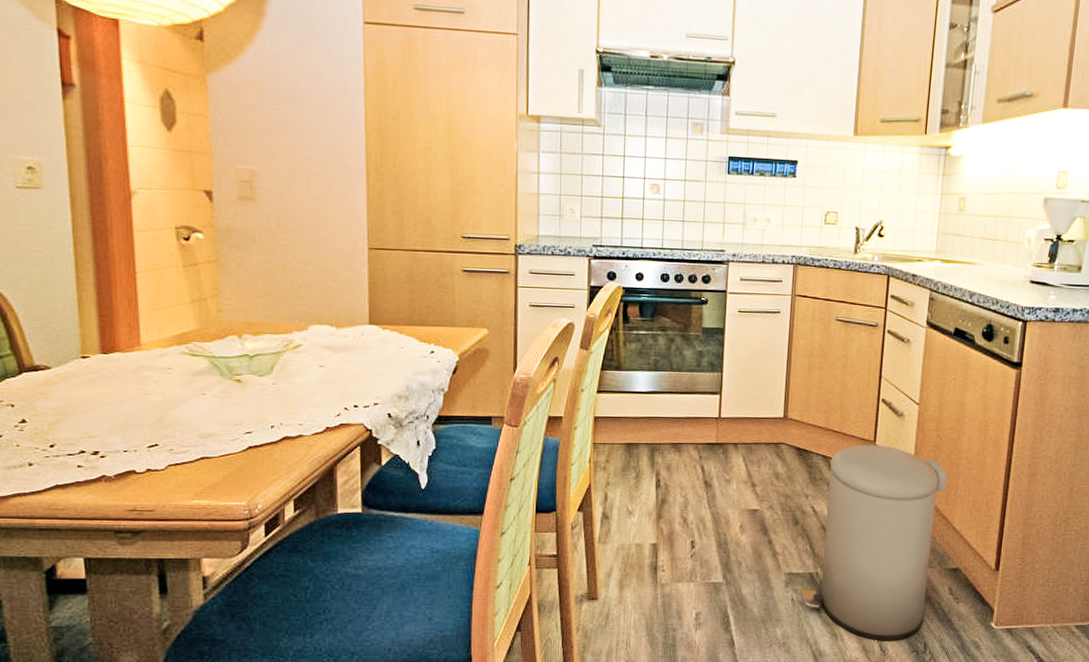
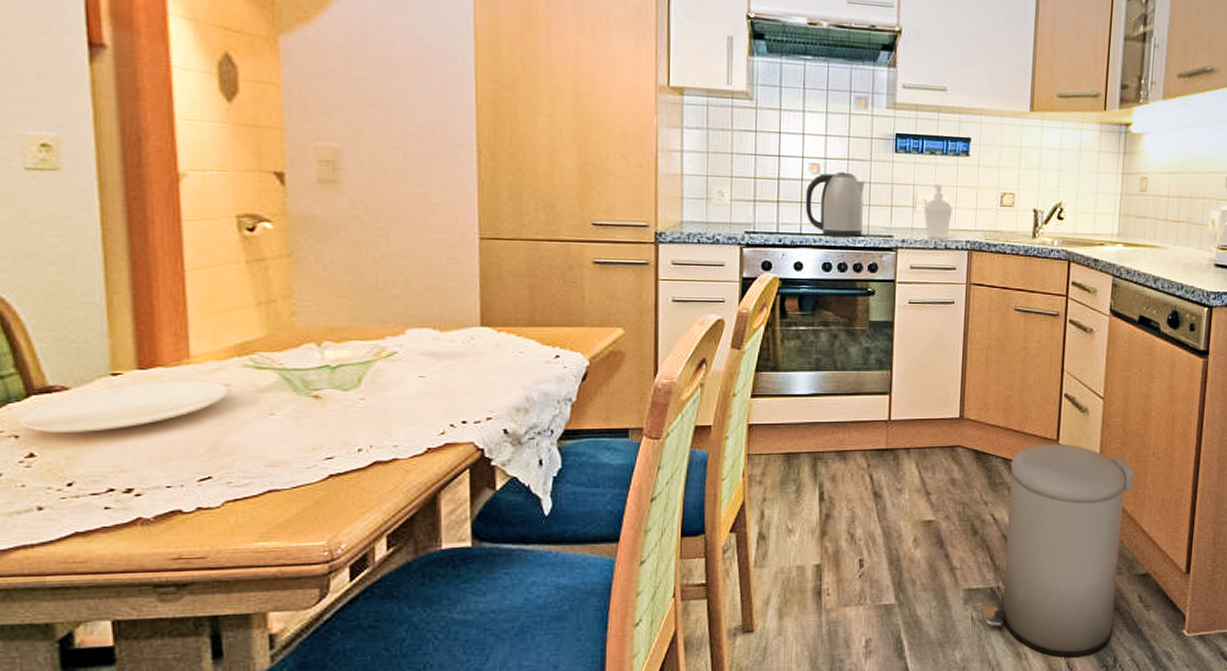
plate: none [15,363,170,404] -> present [20,380,228,433]
kettle: none [646,191,700,251] -> present [805,172,865,238]
soap bottle: none [753,203,780,254] -> present [923,184,952,240]

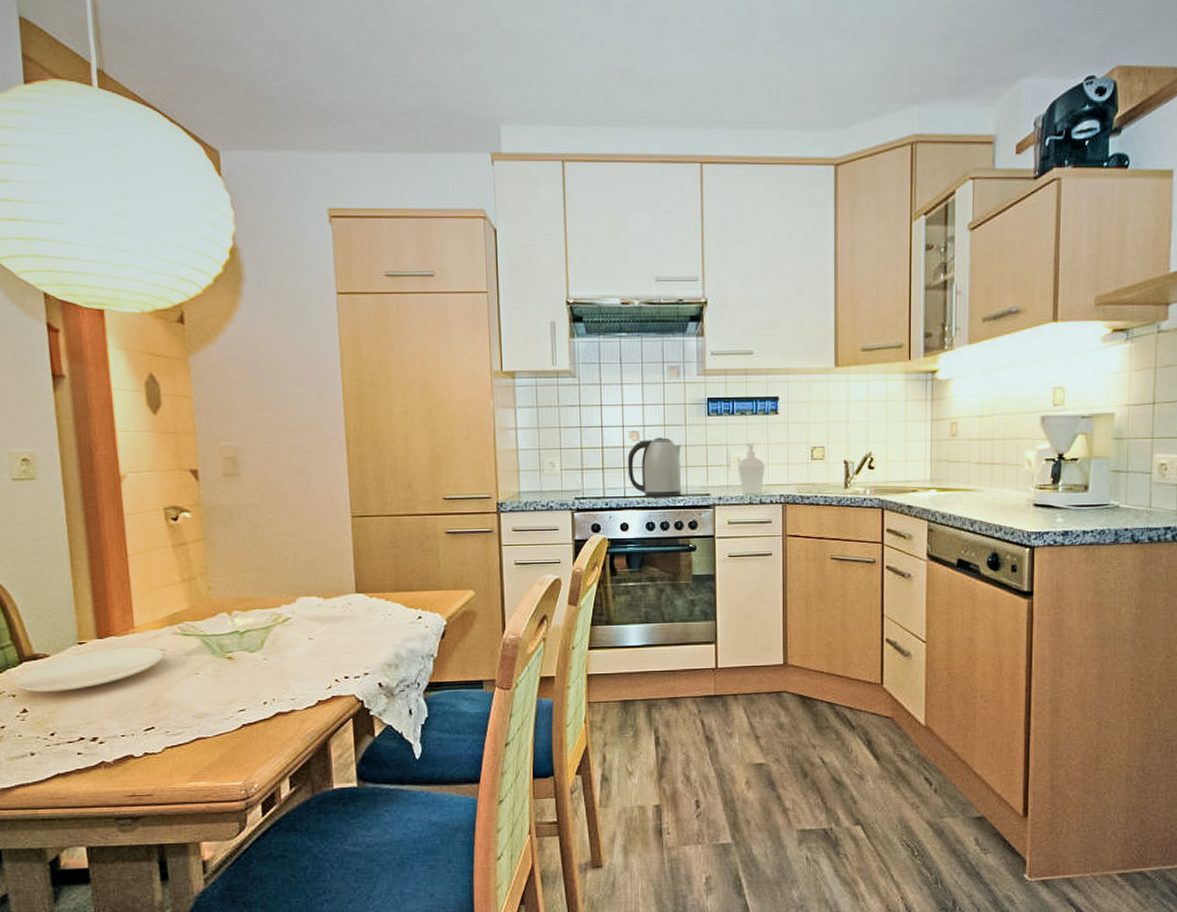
pedal bin: present [981,443,1134,658] -> none [816,687,962,900]

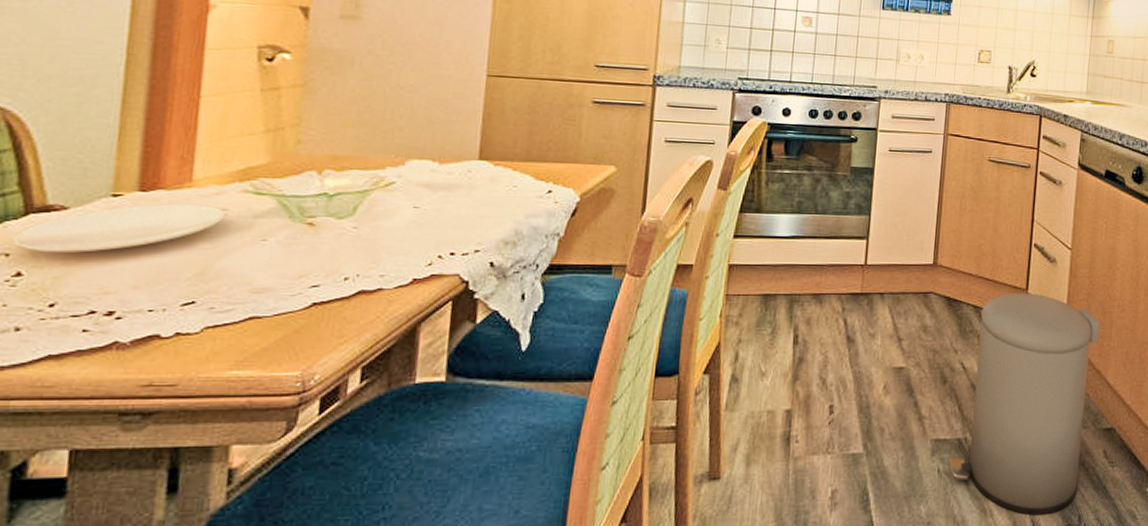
kettle: present [627,437,682,498] -> none [796,25,853,87]
soap bottle: present [737,442,765,495] -> none [906,39,933,91]
pedal bin: none [816,687,962,900] -> present [948,293,1100,516]

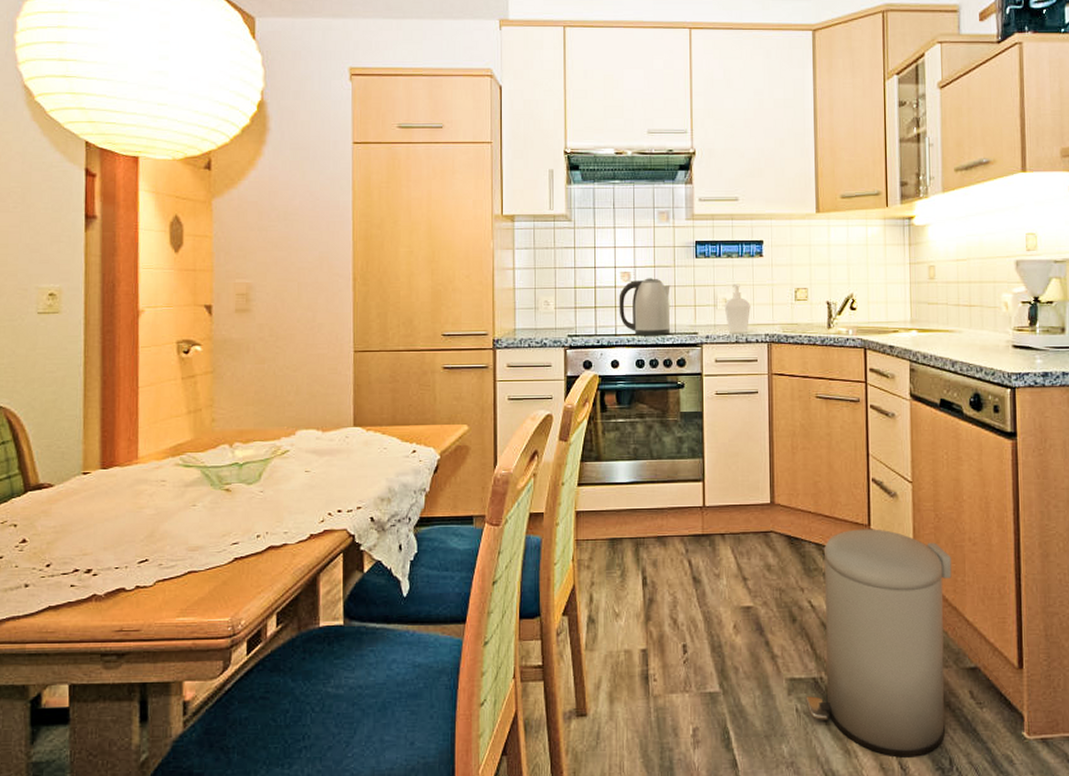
plate: present [13,203,225,253] -> none [19,477,163,522]
kettle: none [796,25,853,87] -> present [619,278,671,336]
soap bottle: none [906,39,933,91] -> present [724,283,751,334]

